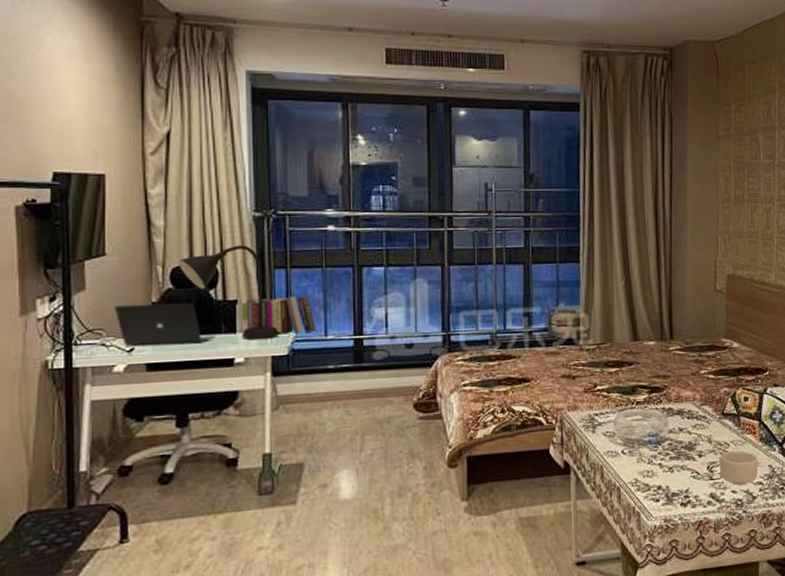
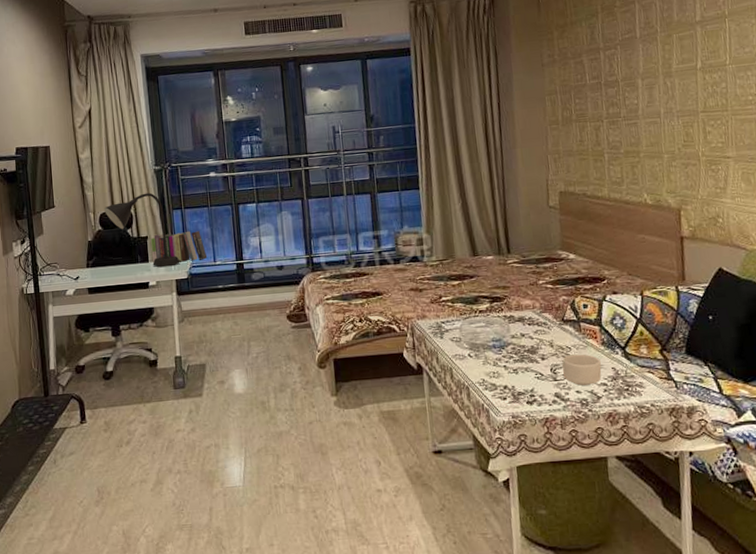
laptop: present [114,303,217,346] -> none [63,240,135,275]

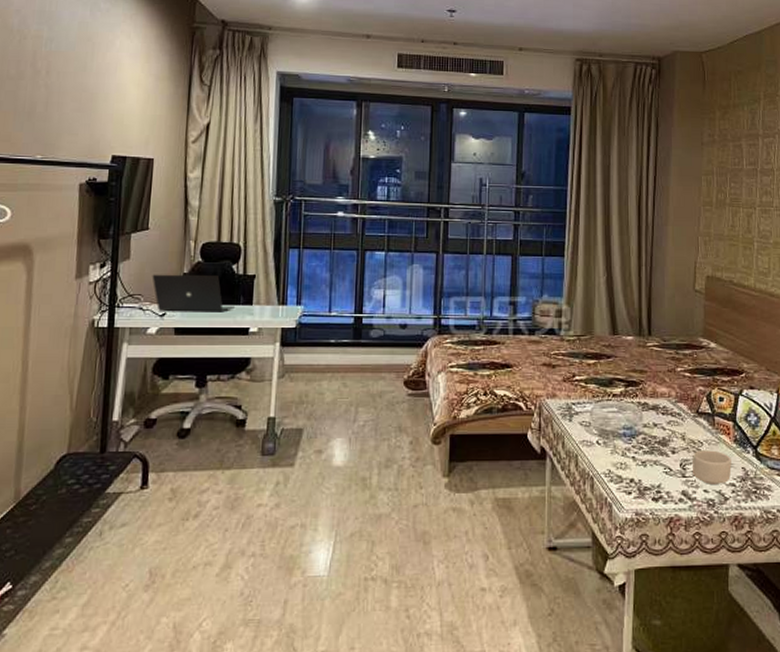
laptop: none [63,240,135,275] -> present [152,274,236,312]
desk lamp: present [104,193,181,267] -> none [208,226,291,313]
books: present [150,231,208,262] -> none [257,273,322,310]

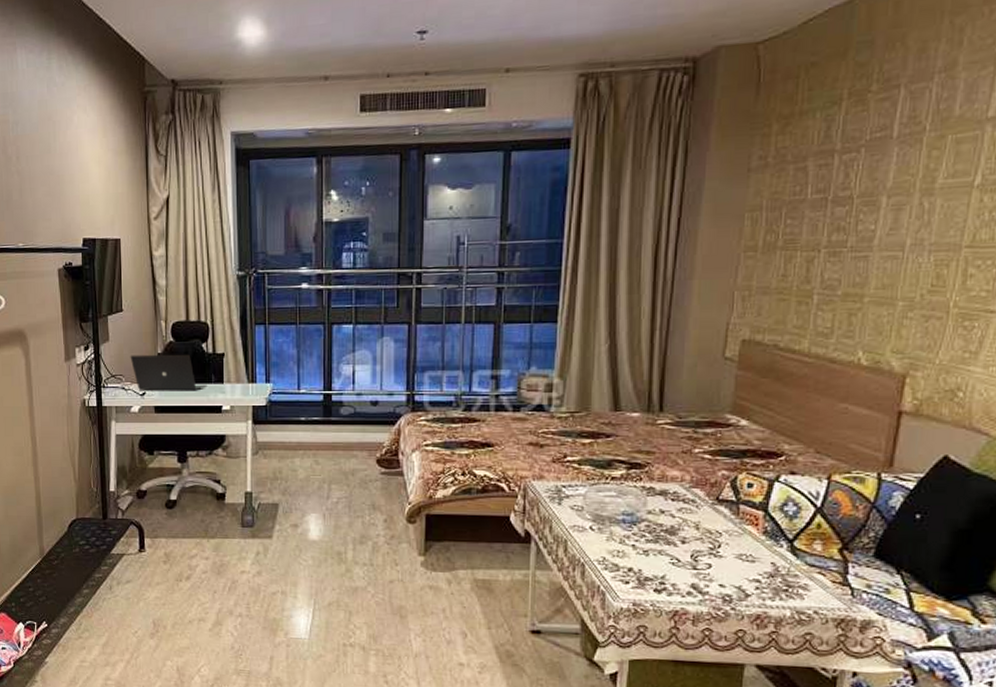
mug: present [692,450,732,486] -> none [705,541,758,581]

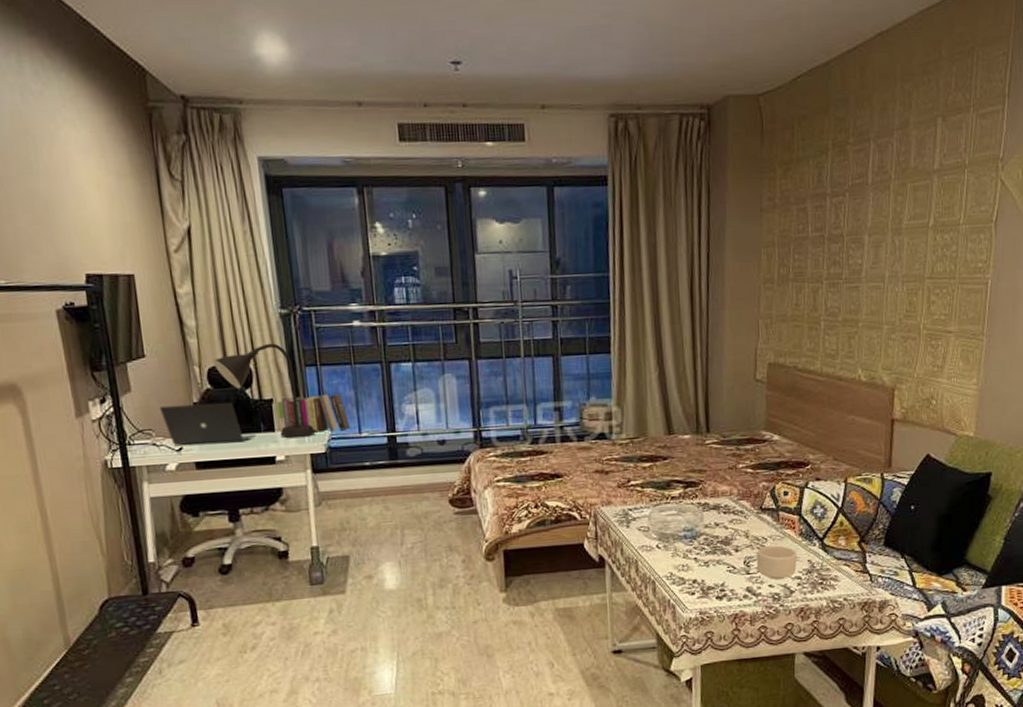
desk lamp: none [178,302,260,391] -> present [213,343,317,438]
books: none [227,351,291,388] -> present [276,393,351,433]
mug: none [705,541,758,581] -> present [756,545,797,580]

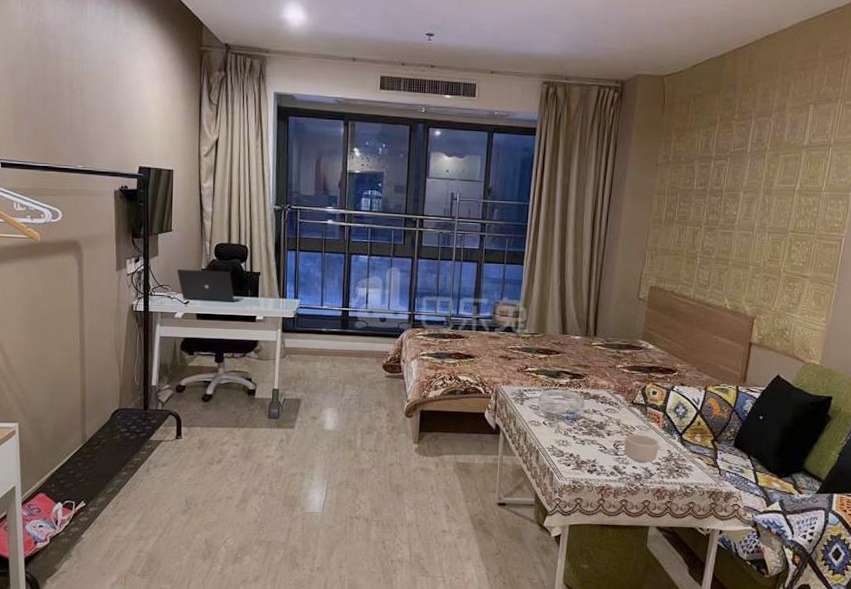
desk lamp: present [213,343,317,438] -> none [221,230,290,304]
books: present [276,393,351,433] -> none [262,271,316,303]

